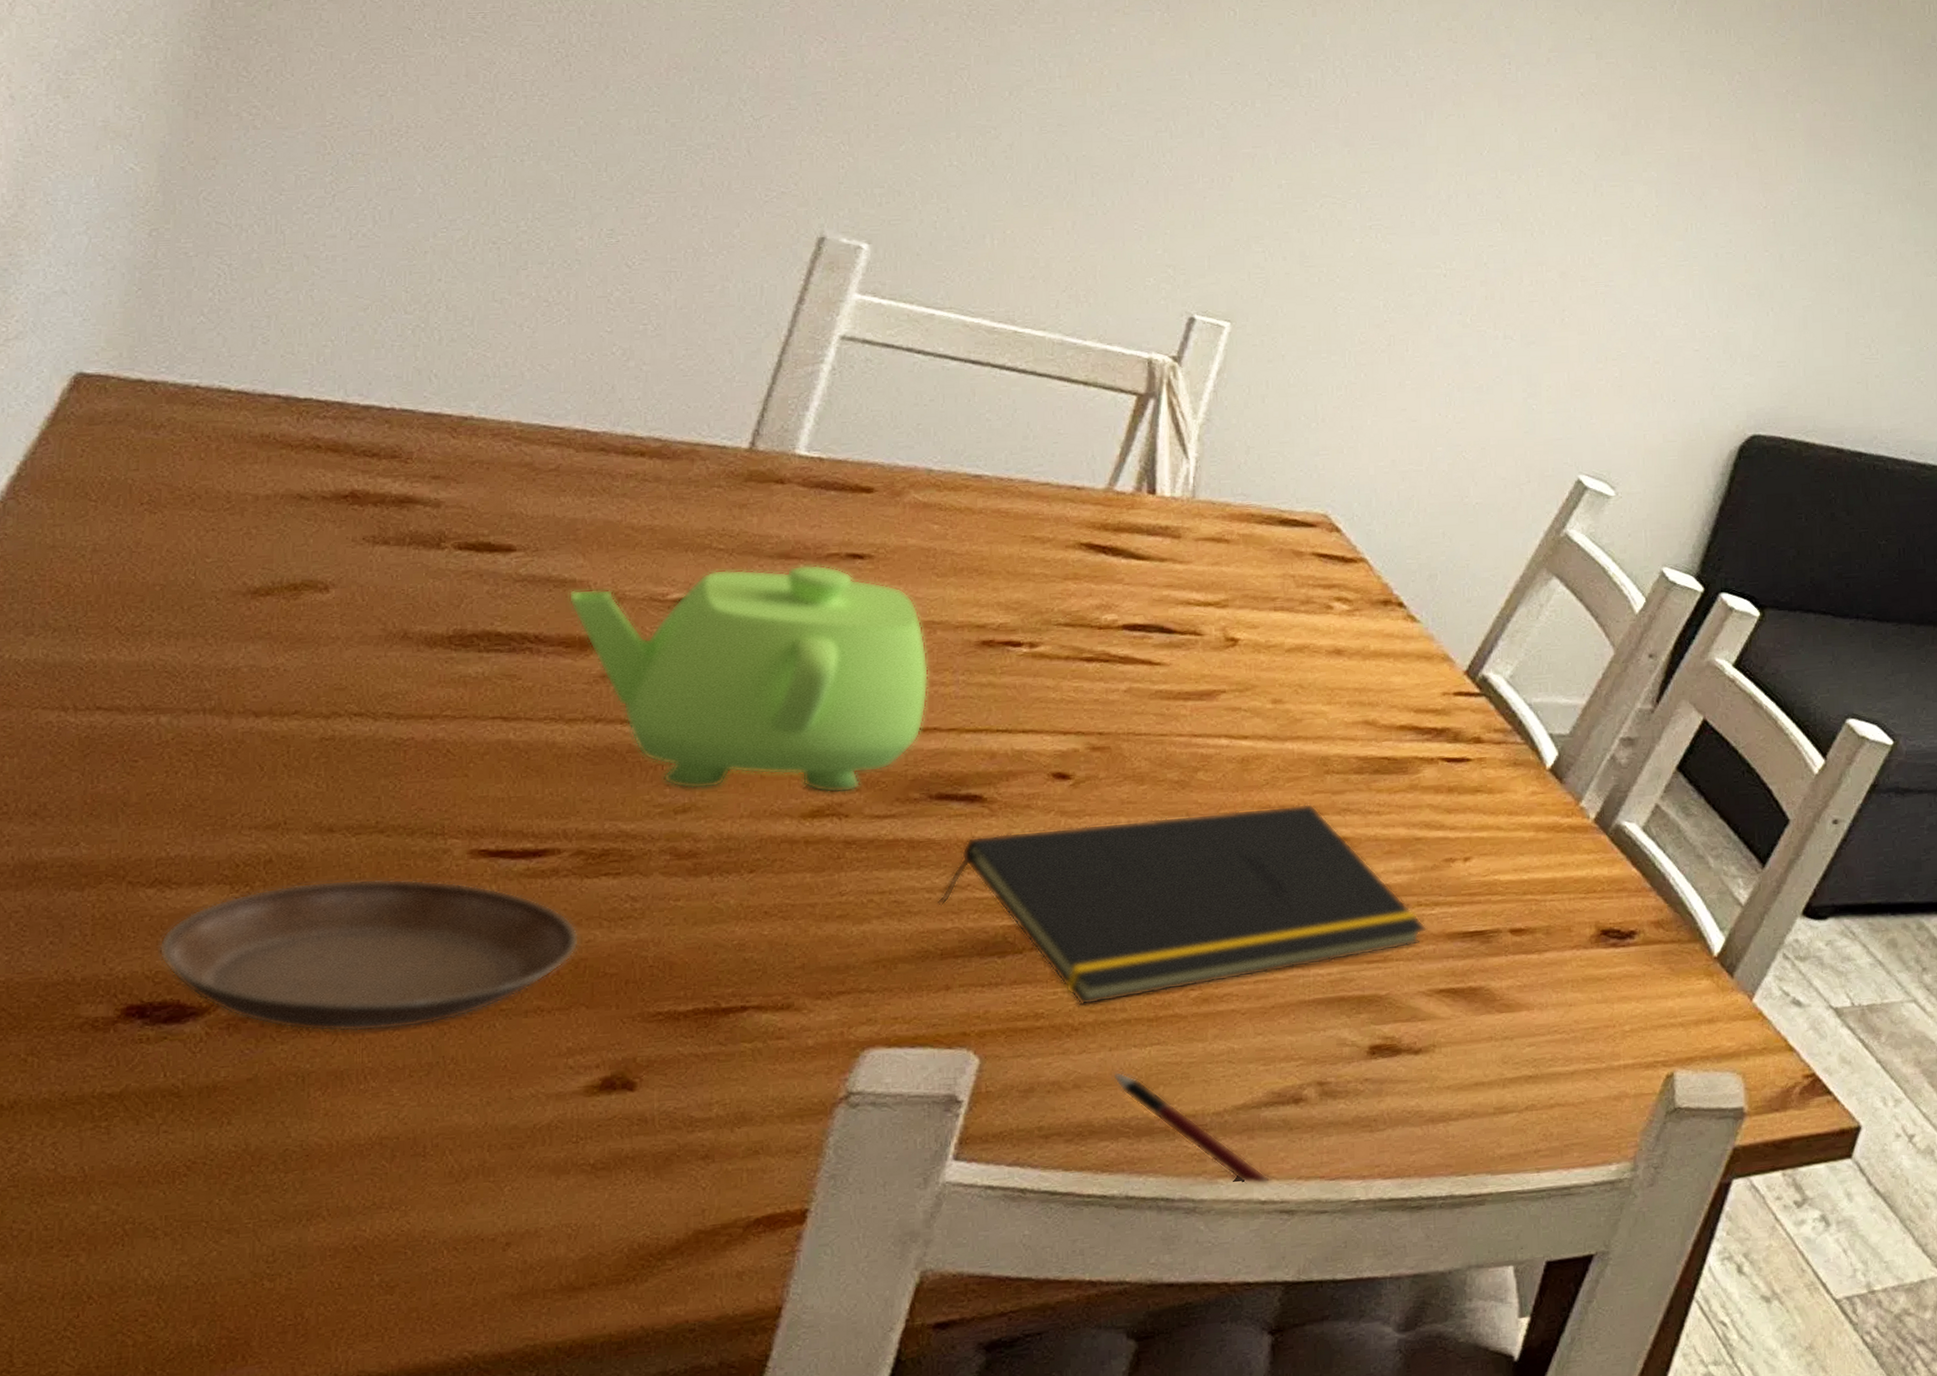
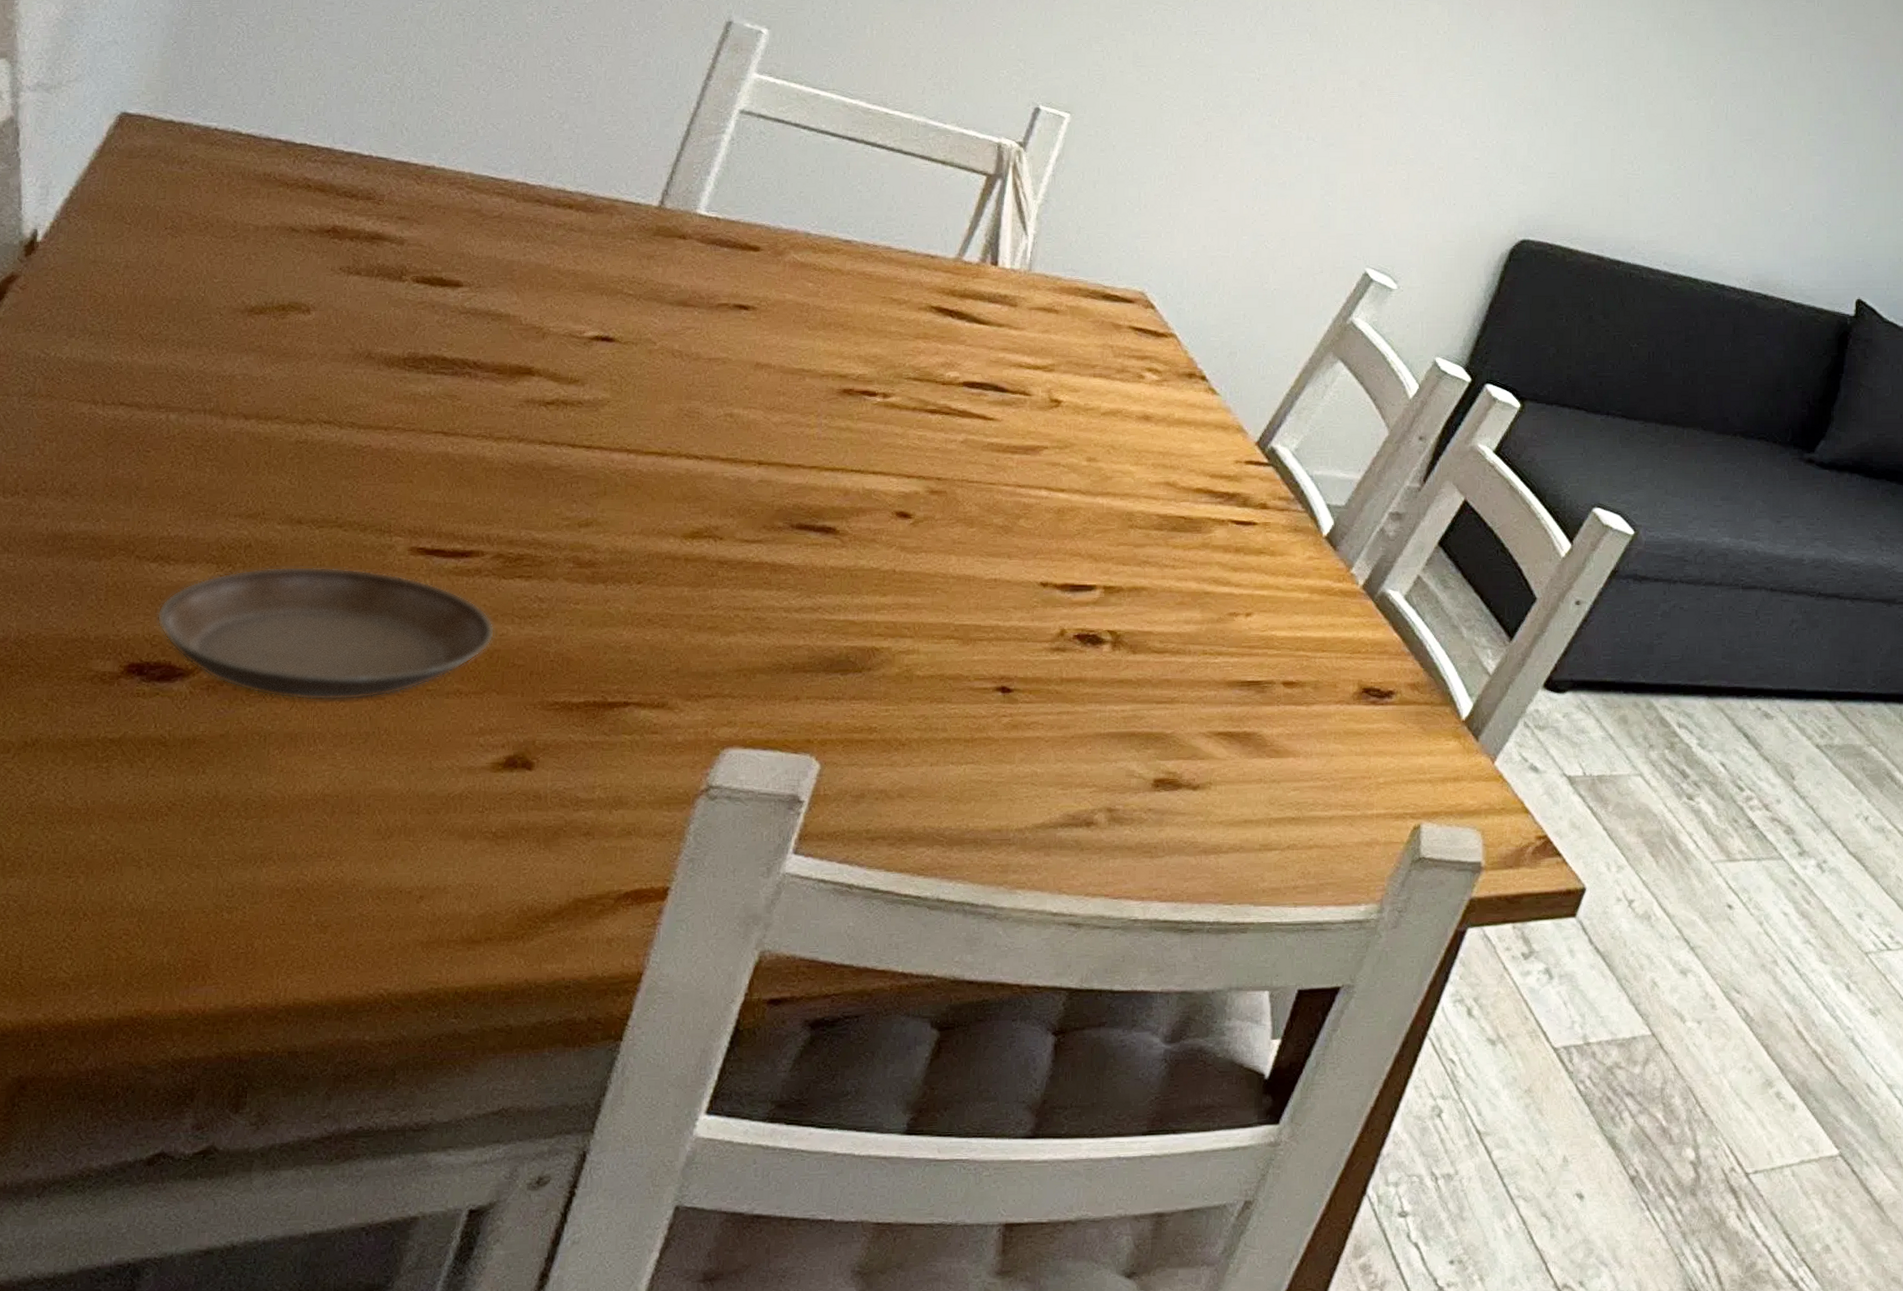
teapot: present [568,564,929,794] -> none [503,312,798,517]
notepad: present [938,803,1427,1006] -> none [793,554,1210,723]
pen: present [1113,1071,1270,1185] -> none [932,785,1061,898]

